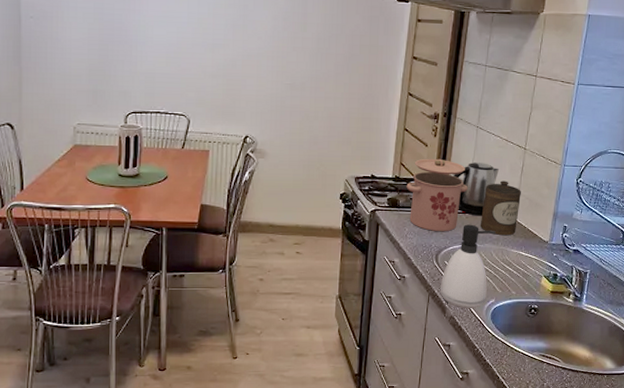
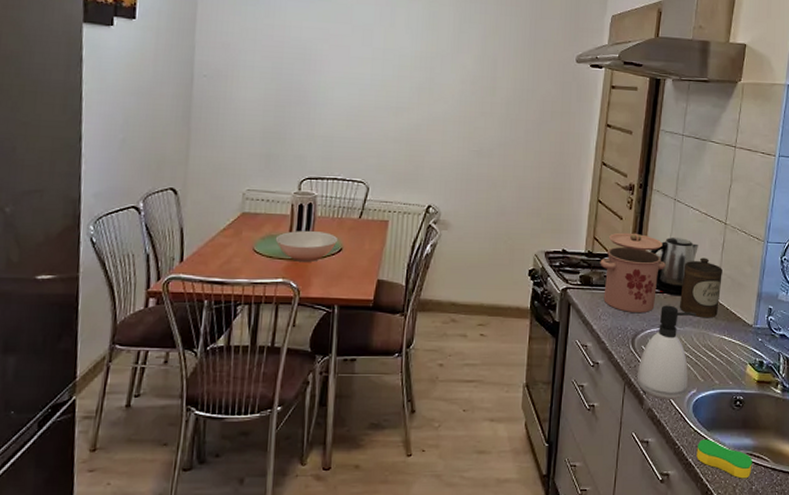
bowl: none [106,160,162,189] -> present [275,230,337,262]
sponge: none [494,343,545,377] -> present [696,439,752,479]

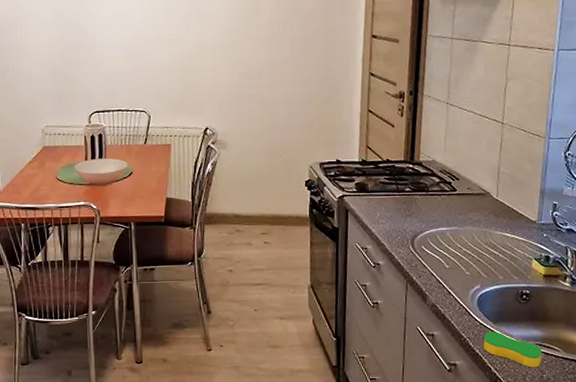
cooking pot: present [600,232,666,314] -> none [374,139,441,216]
soap dispenser: present [636,305,697,401] -> none [418,206,476,297]
kettle: present [650,237,698,296] -> none [425,140,475,197]
canister: present [680,257,722,318] -> none [458,158,502,217]

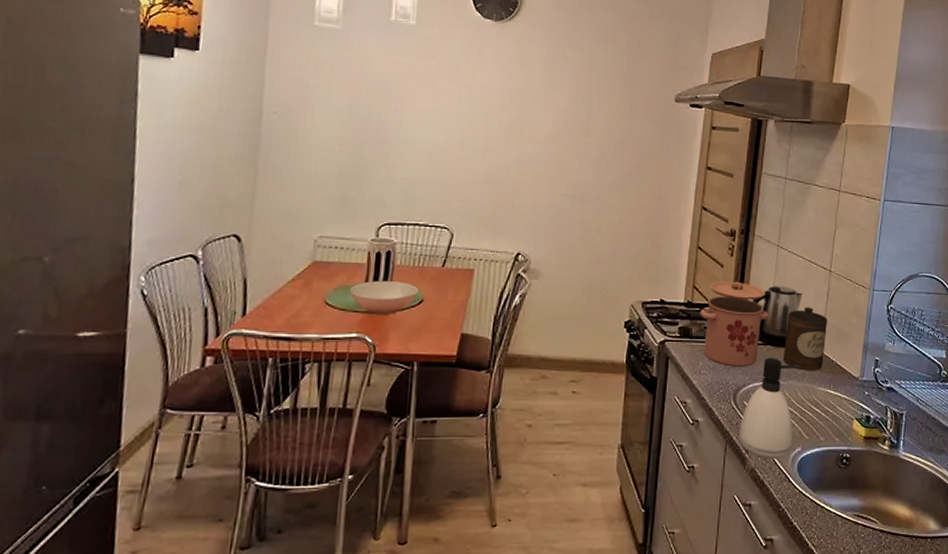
cooking pot: none [374,139,441,216] -> present [700,281,769,367]
soap dispenser: none [418,206,476,297] -> present [738,357,801,460]
kettle: none [425,140,475,197] -> present [752,285,802,348]
canister: none [458,158,502,217] -> present [784,307,827,371]
sponge: present [483,331,542,368] -> none [802,501,860,543]

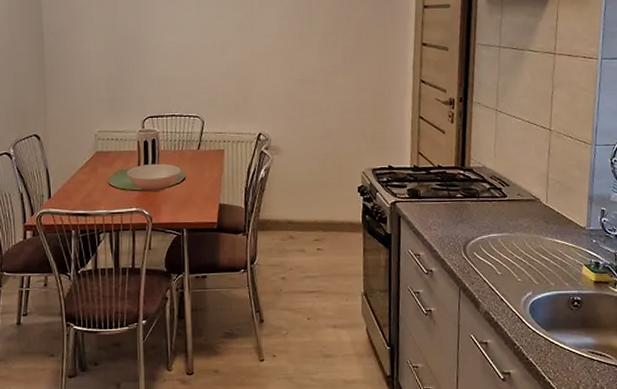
cooking pot: present [700,281,769,367] -> none [426,145,492,222]
soap dispenser: present [738,357,801,460] -> none [471,212,527,304]
kettle: present [752,285,802,348] -> none [475,146,524,203]
canister: present [784,307,827,371] -> none [509,164,551,223]

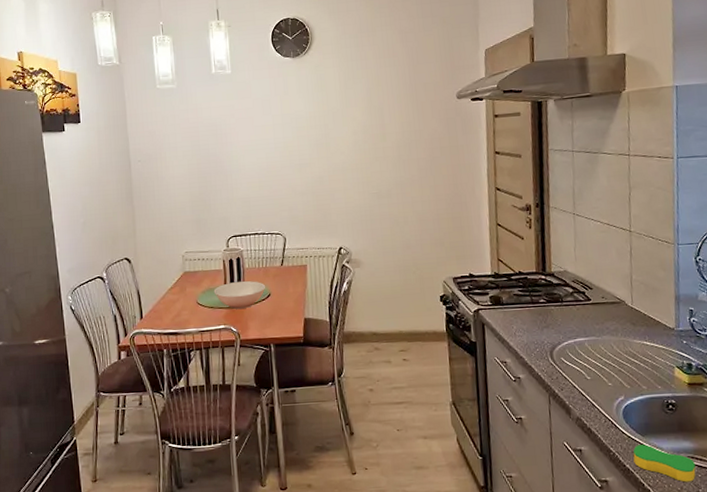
sponge: none [536,339,595,376] -> present [633,444,696,483]

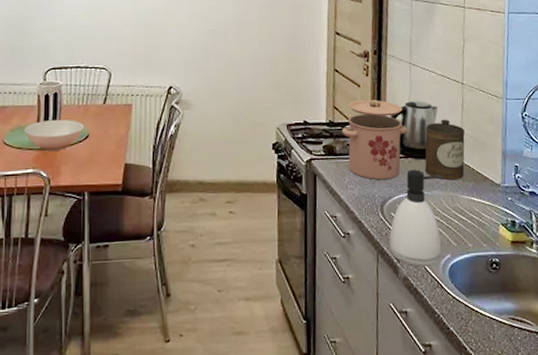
cooking pot: none [507,250,574,327] -> present [342,99,407,180]
kettle: none [556,249,605,307] -> present [391,100,438,160]
soap dispenser: none [560,316,615,409] -> present [389,169,443,268]
canister: none [593,266,636,326] -> present [425,119,465,180]
sponge: present [633,444,696,483] -> none [457,305,516,346]

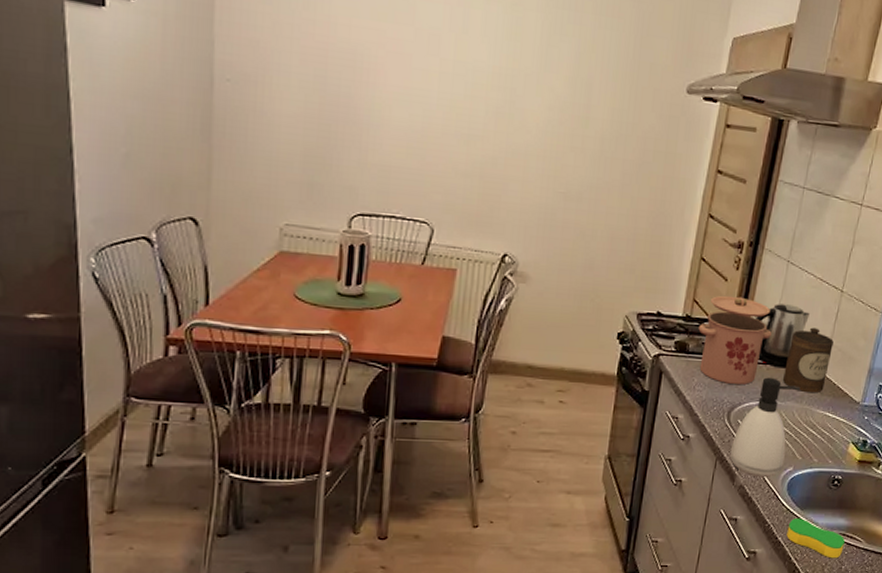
bowl: present [24,119,83,151] -> none [320,275,395,313]
sponge: none [457,305,516,346] -> present [786,518,845,559]

